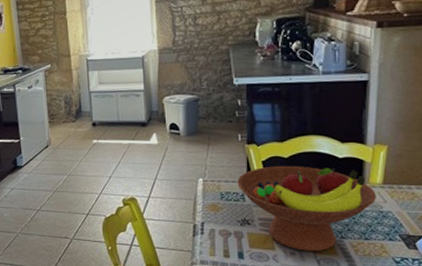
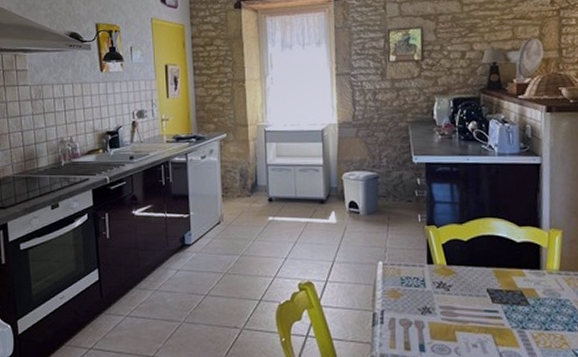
fruit bowl: present [237,165,376,252] -> none [417,249,554,344]

